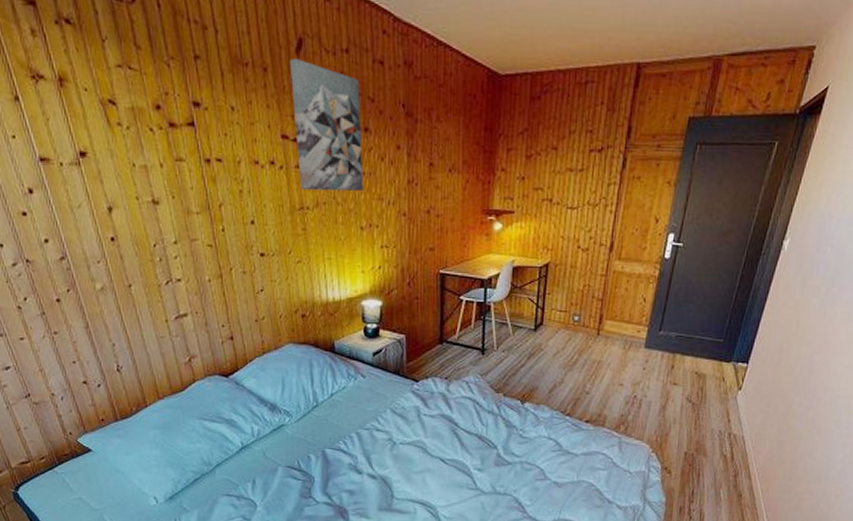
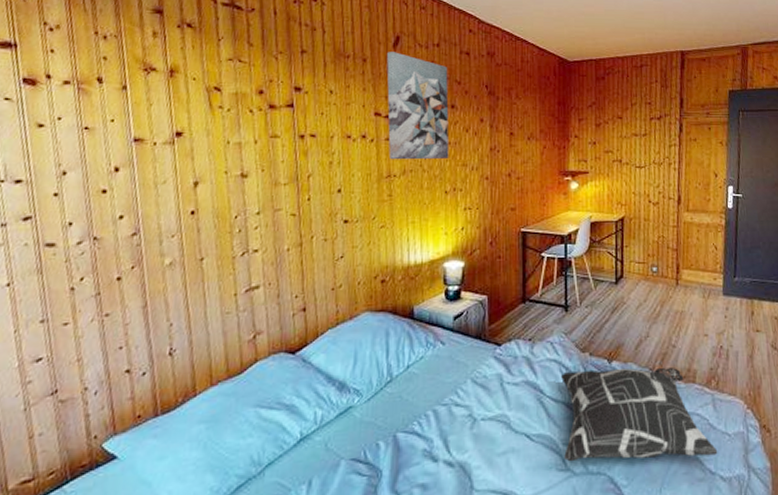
decorative pillow: none [475,408,618,488] -> present [561,367,718,462]

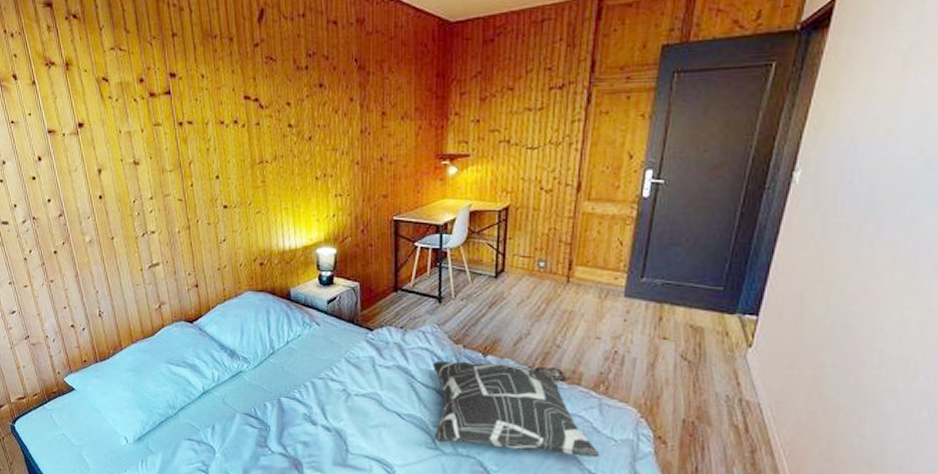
wall art: present [386,52,449,160] -> none [253,27,319,146]

